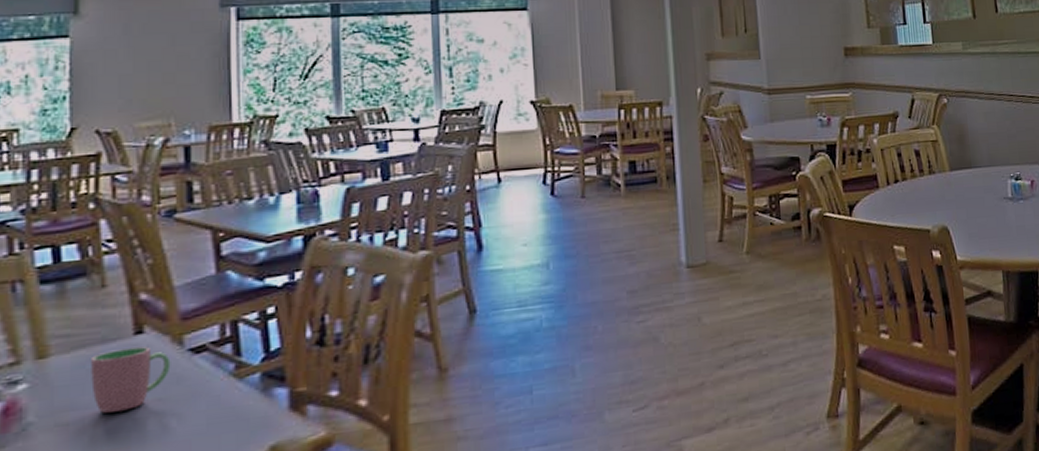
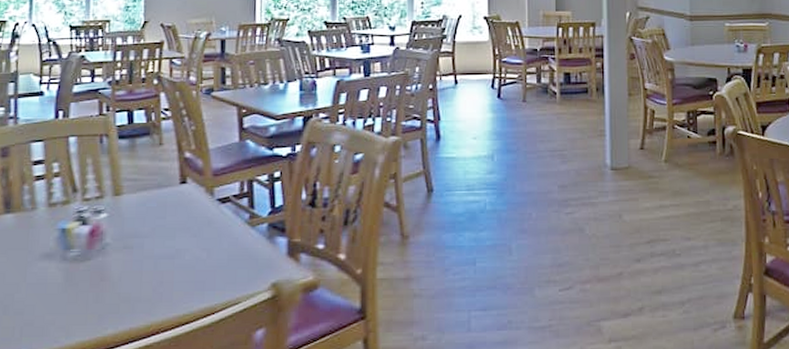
cup: present [91,346,171,413] -> none [149,194,205,242]

